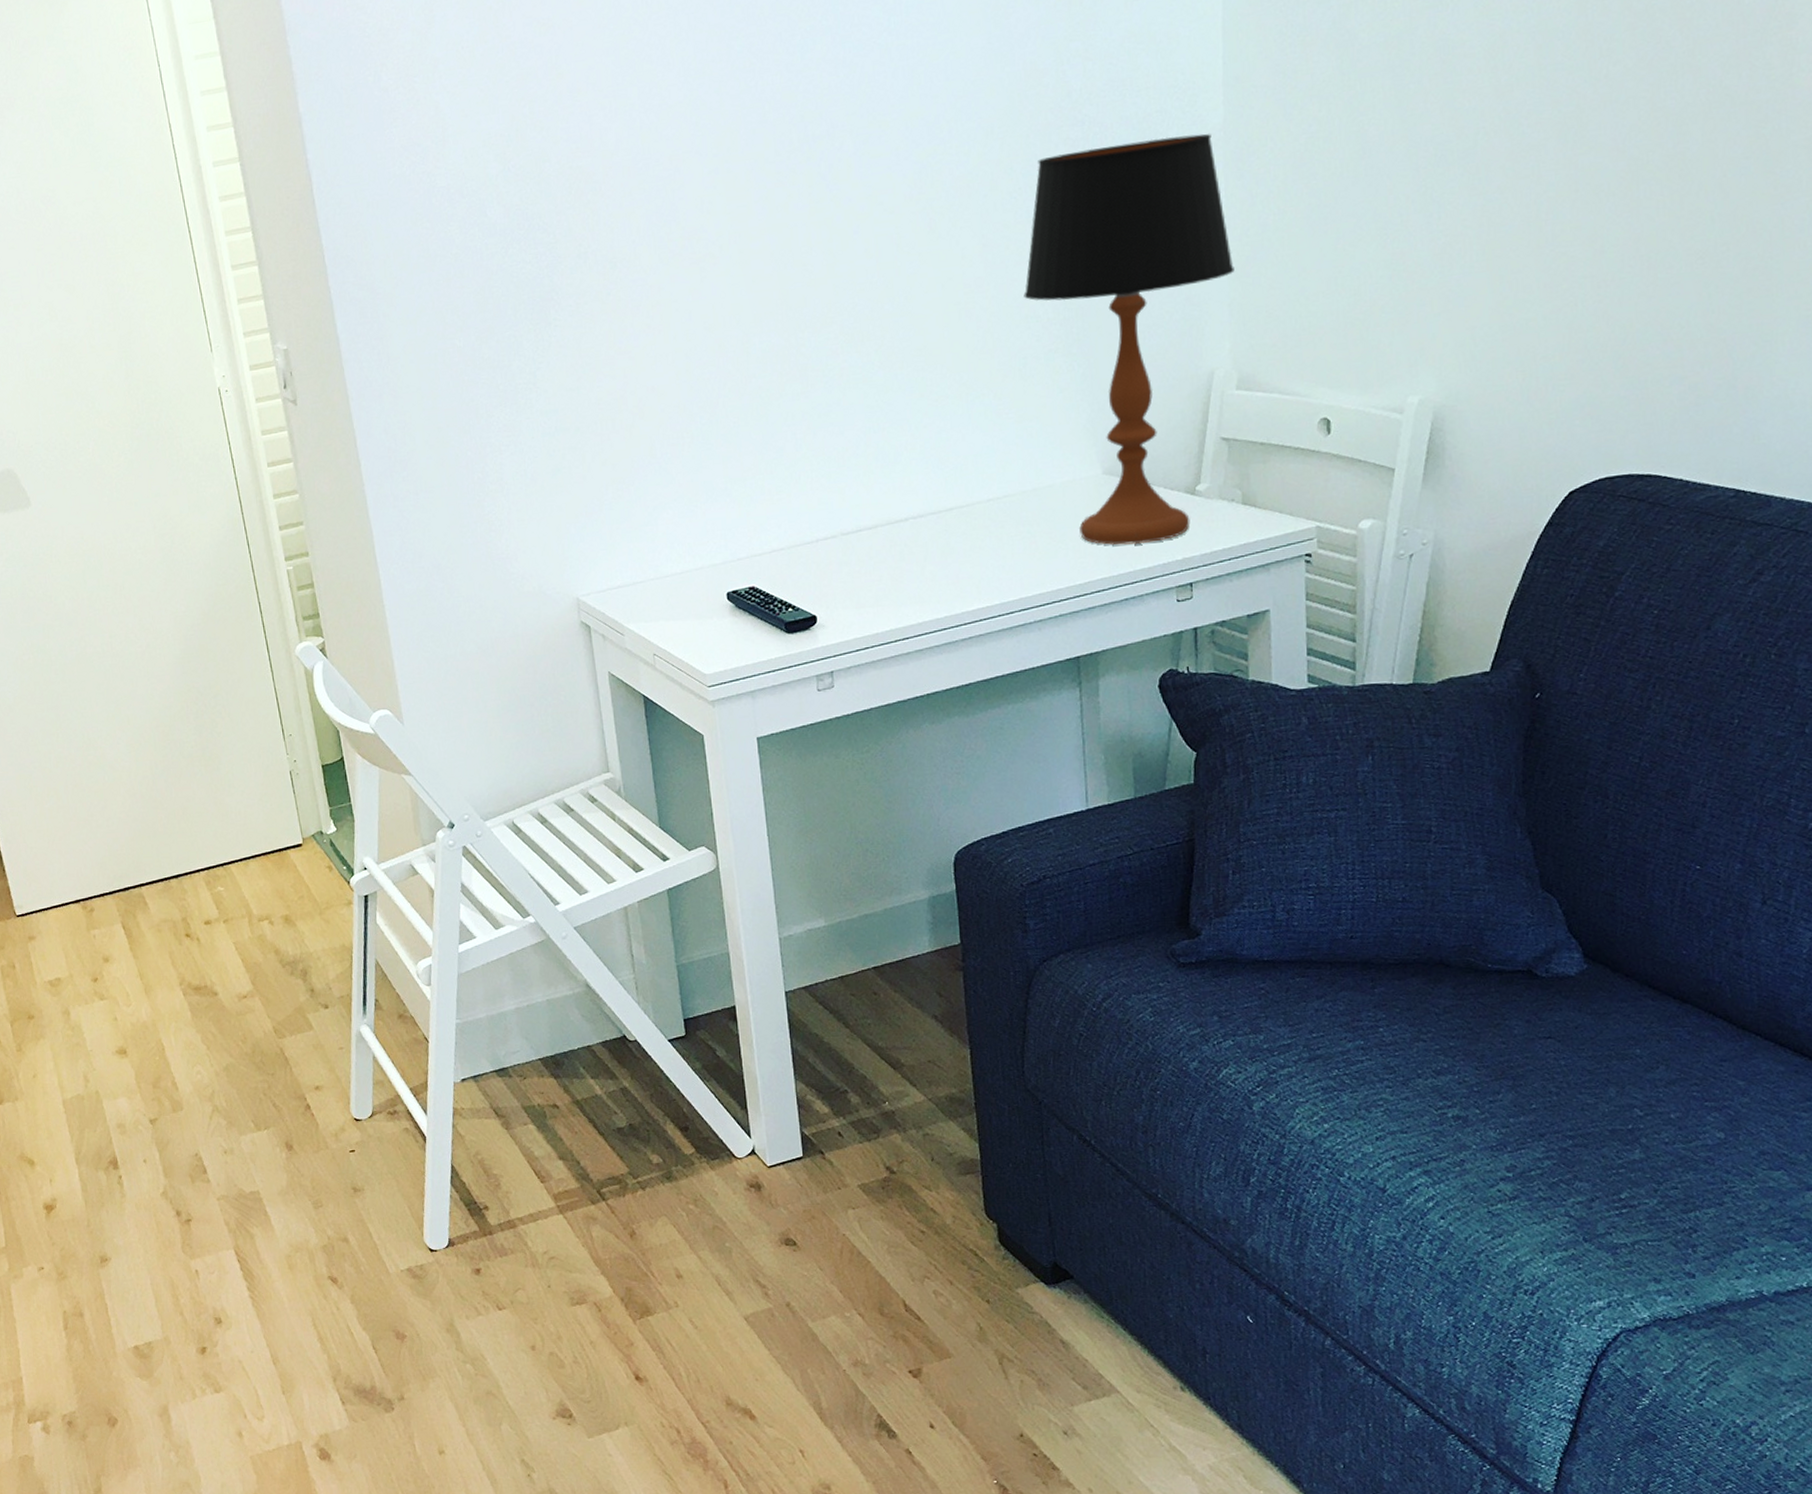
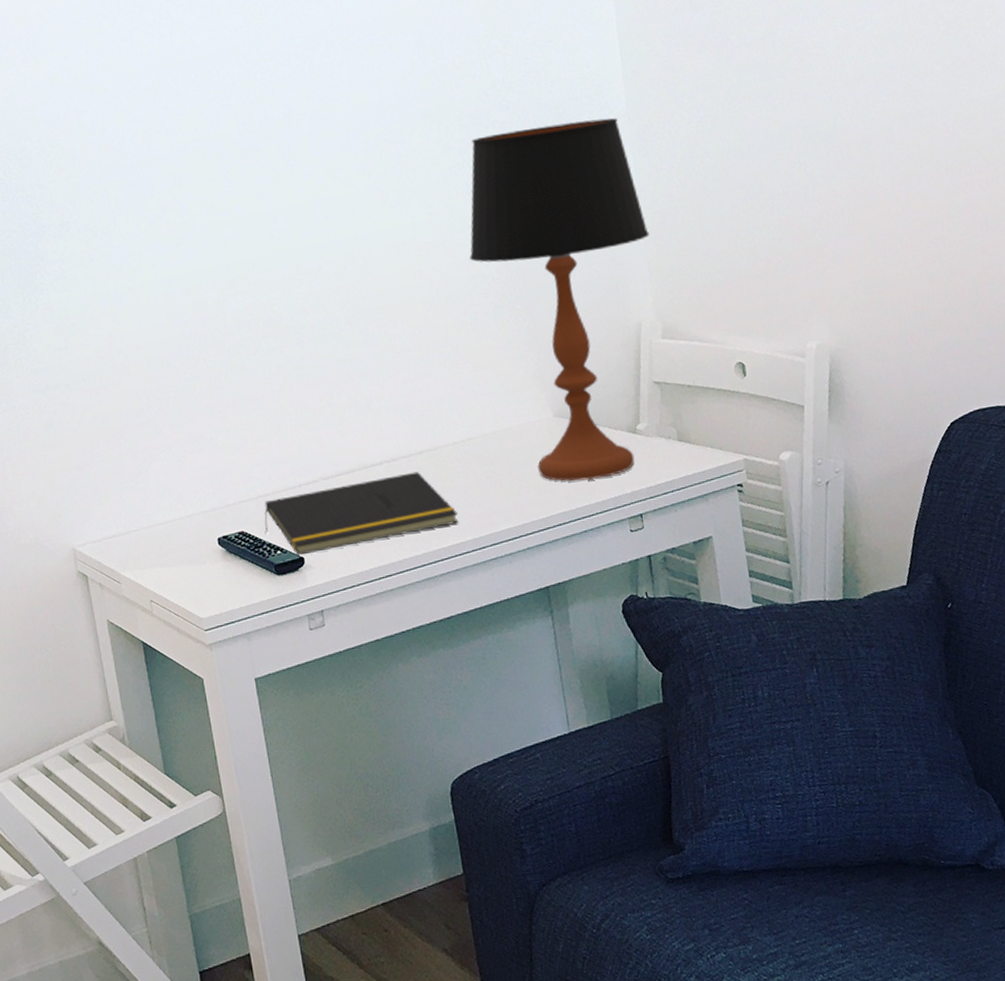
notepad: none [777,529,987,614] -> present [264,471,459,556]

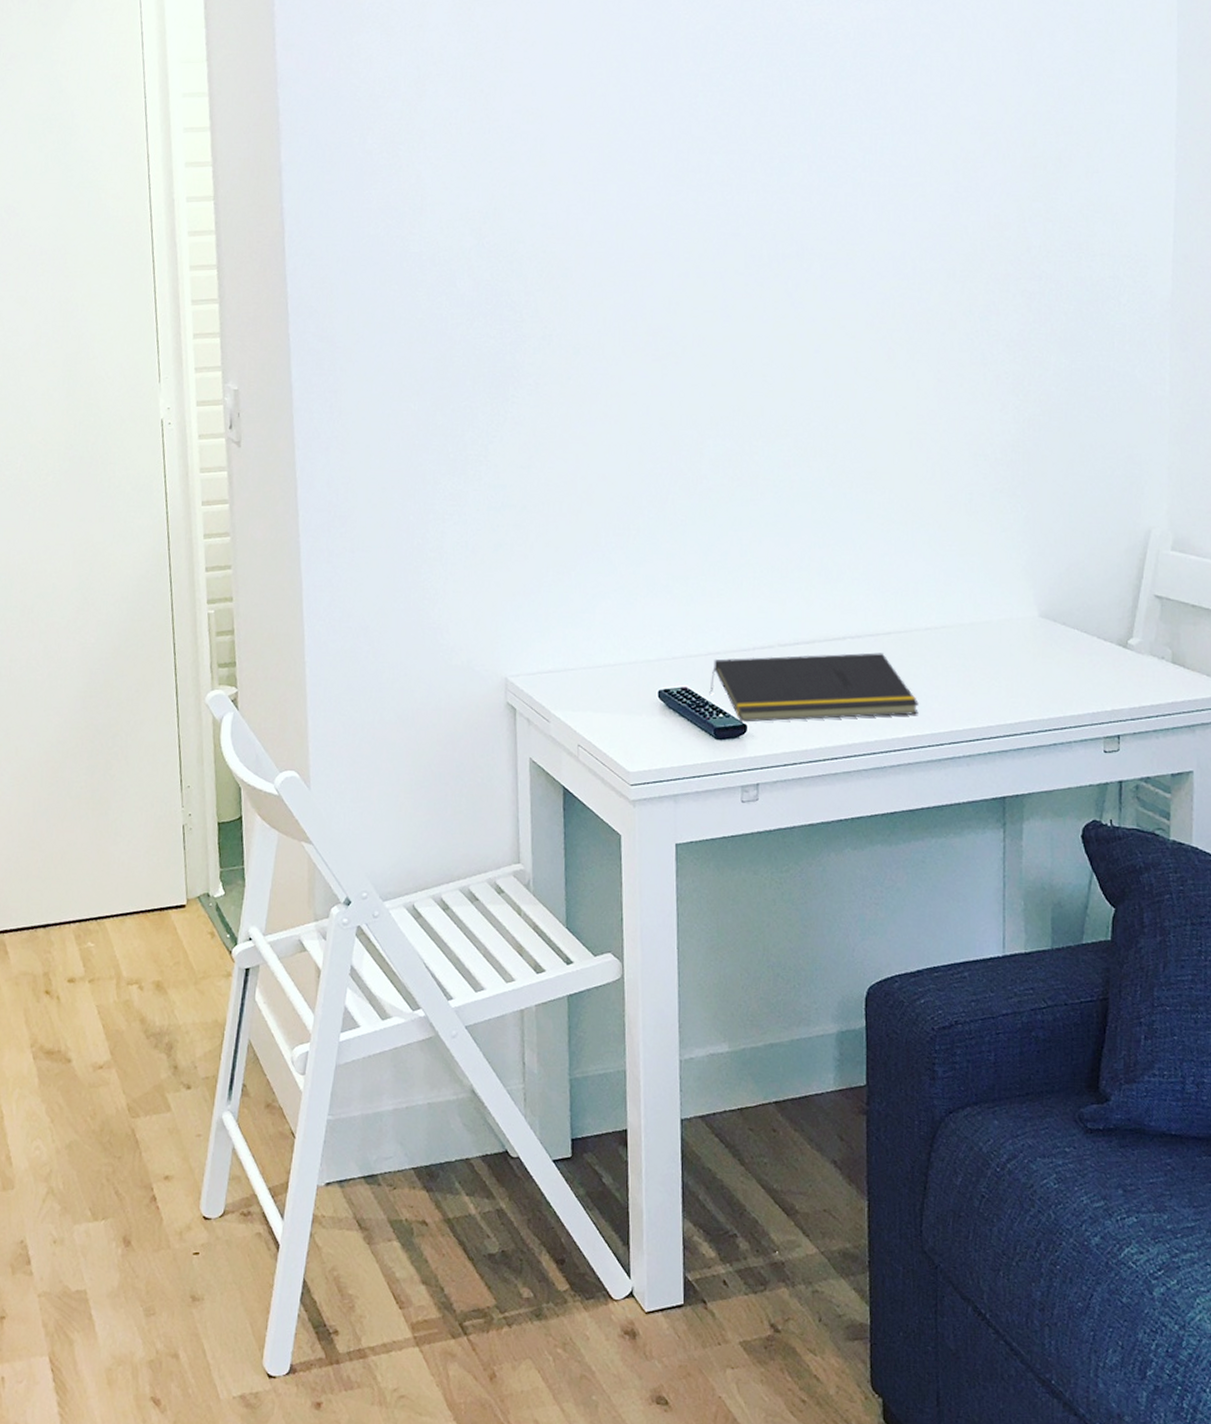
table lamp: present [469,118,649,481] -> none [974,302,1175,691]

